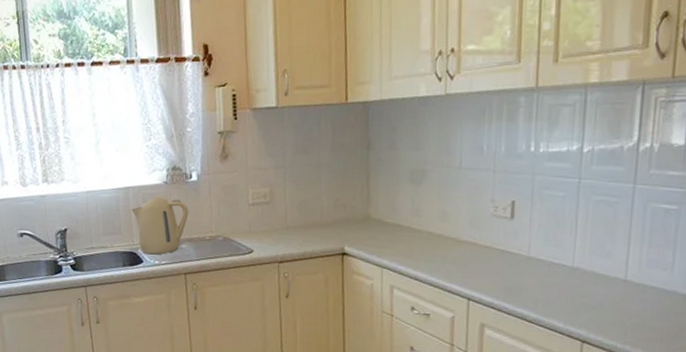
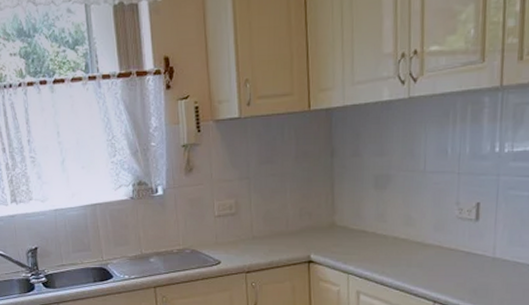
kettle: present [131,195,189,255] -> none [99,211,156,270]

